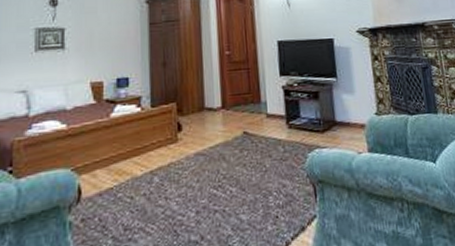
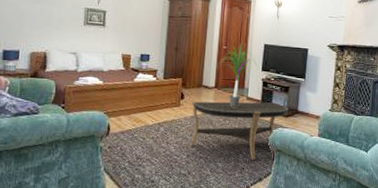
coffee table: none [191,115,324,202] -> present [189,101,289,160]
potted plant: none [221,44,275,131] -> present [217,43,258,107]

